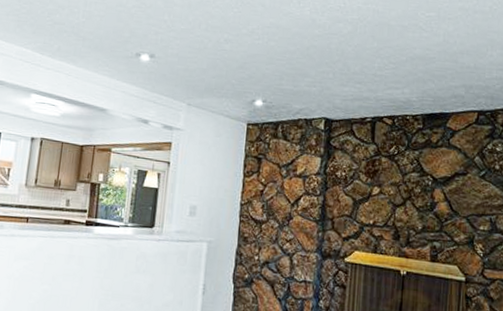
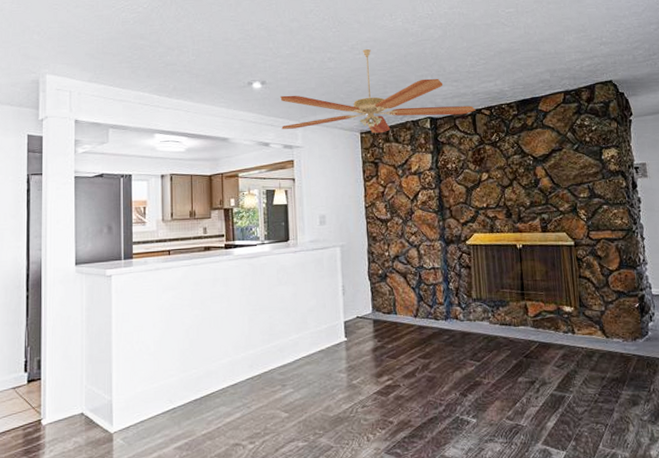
ceiling fan: none [164,35,377,128] -> present [280,49,476,134]

